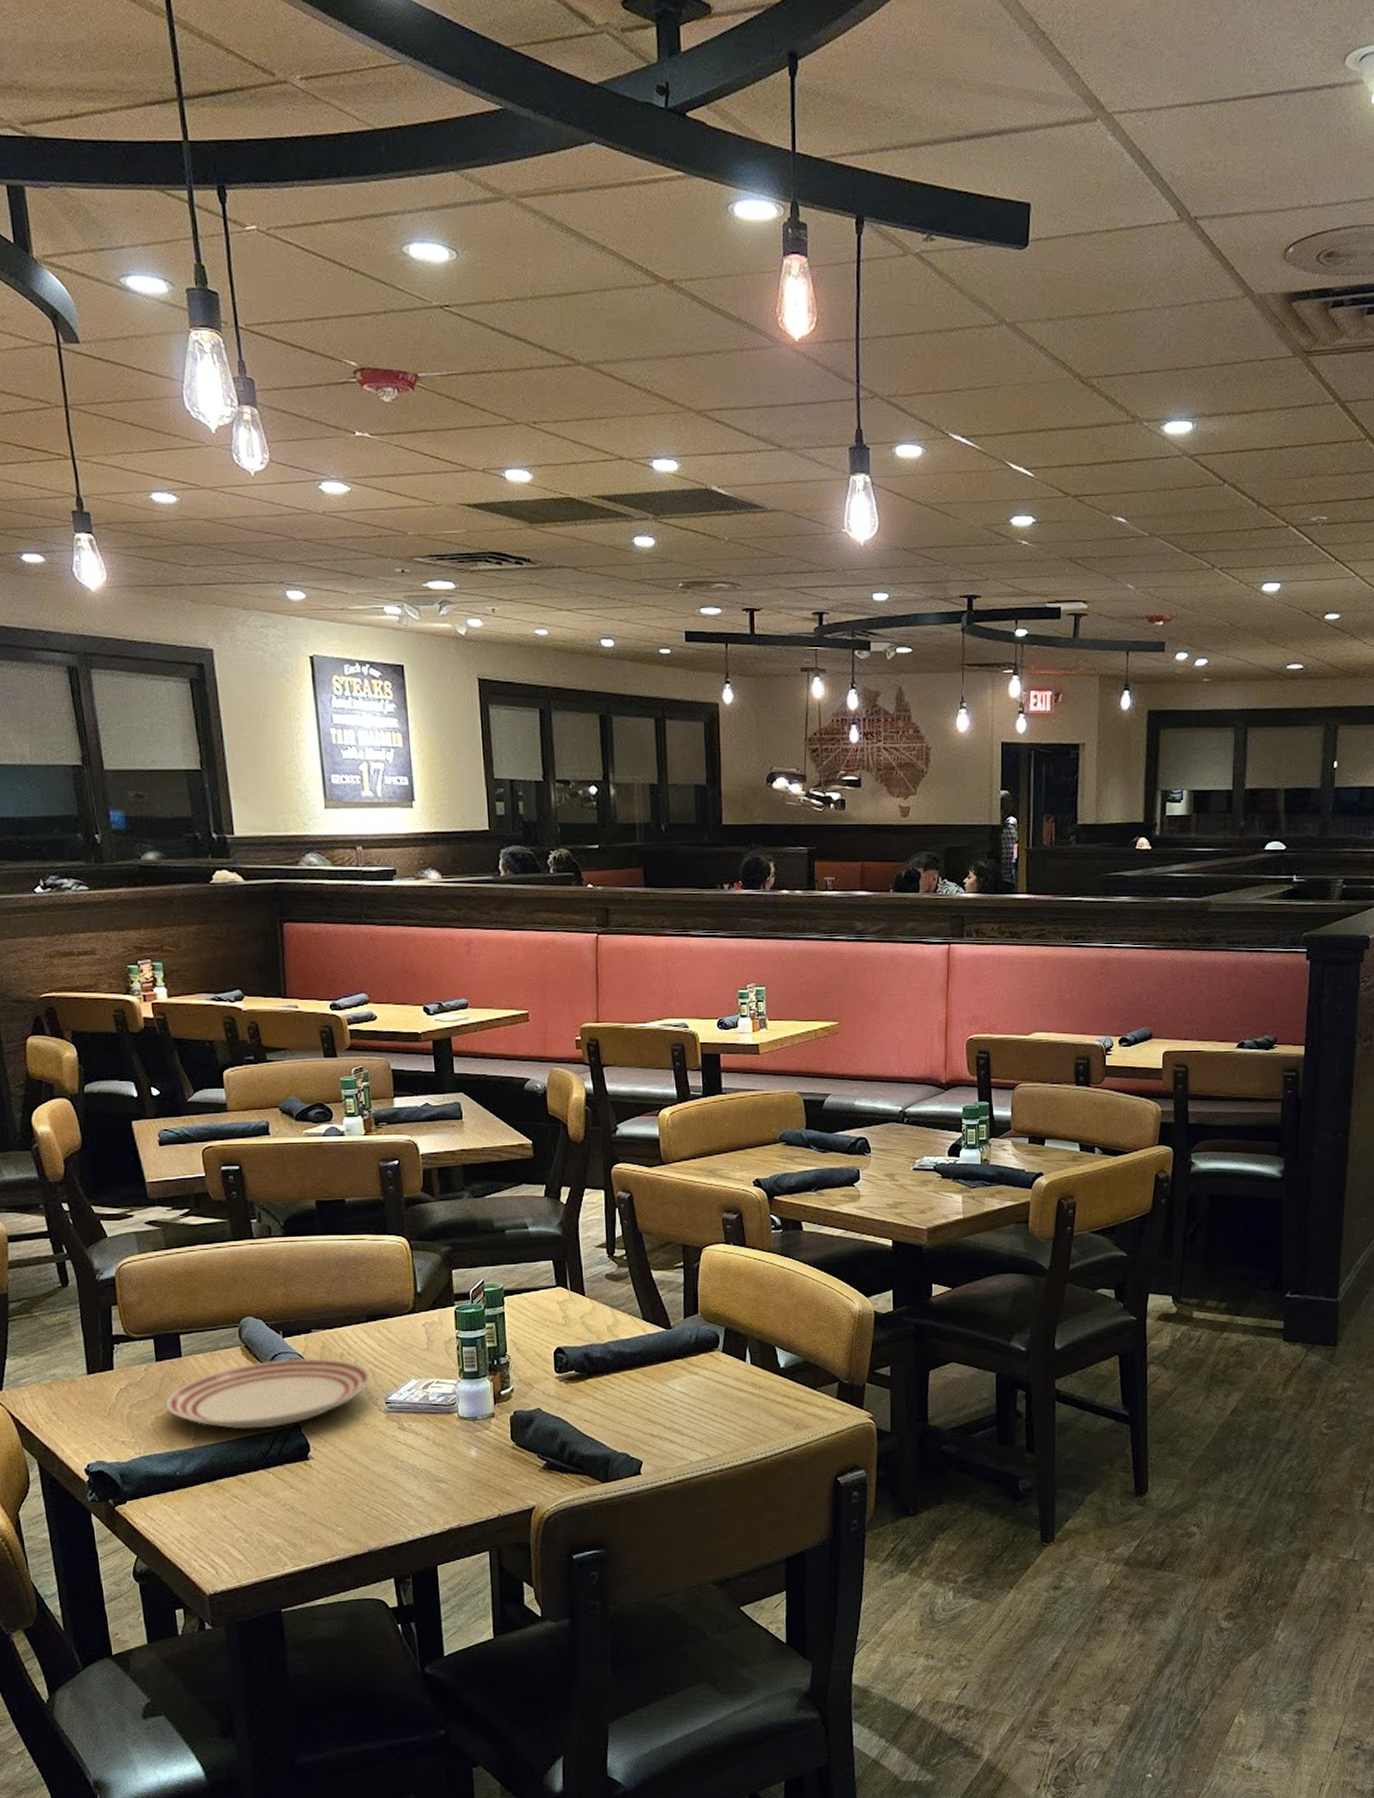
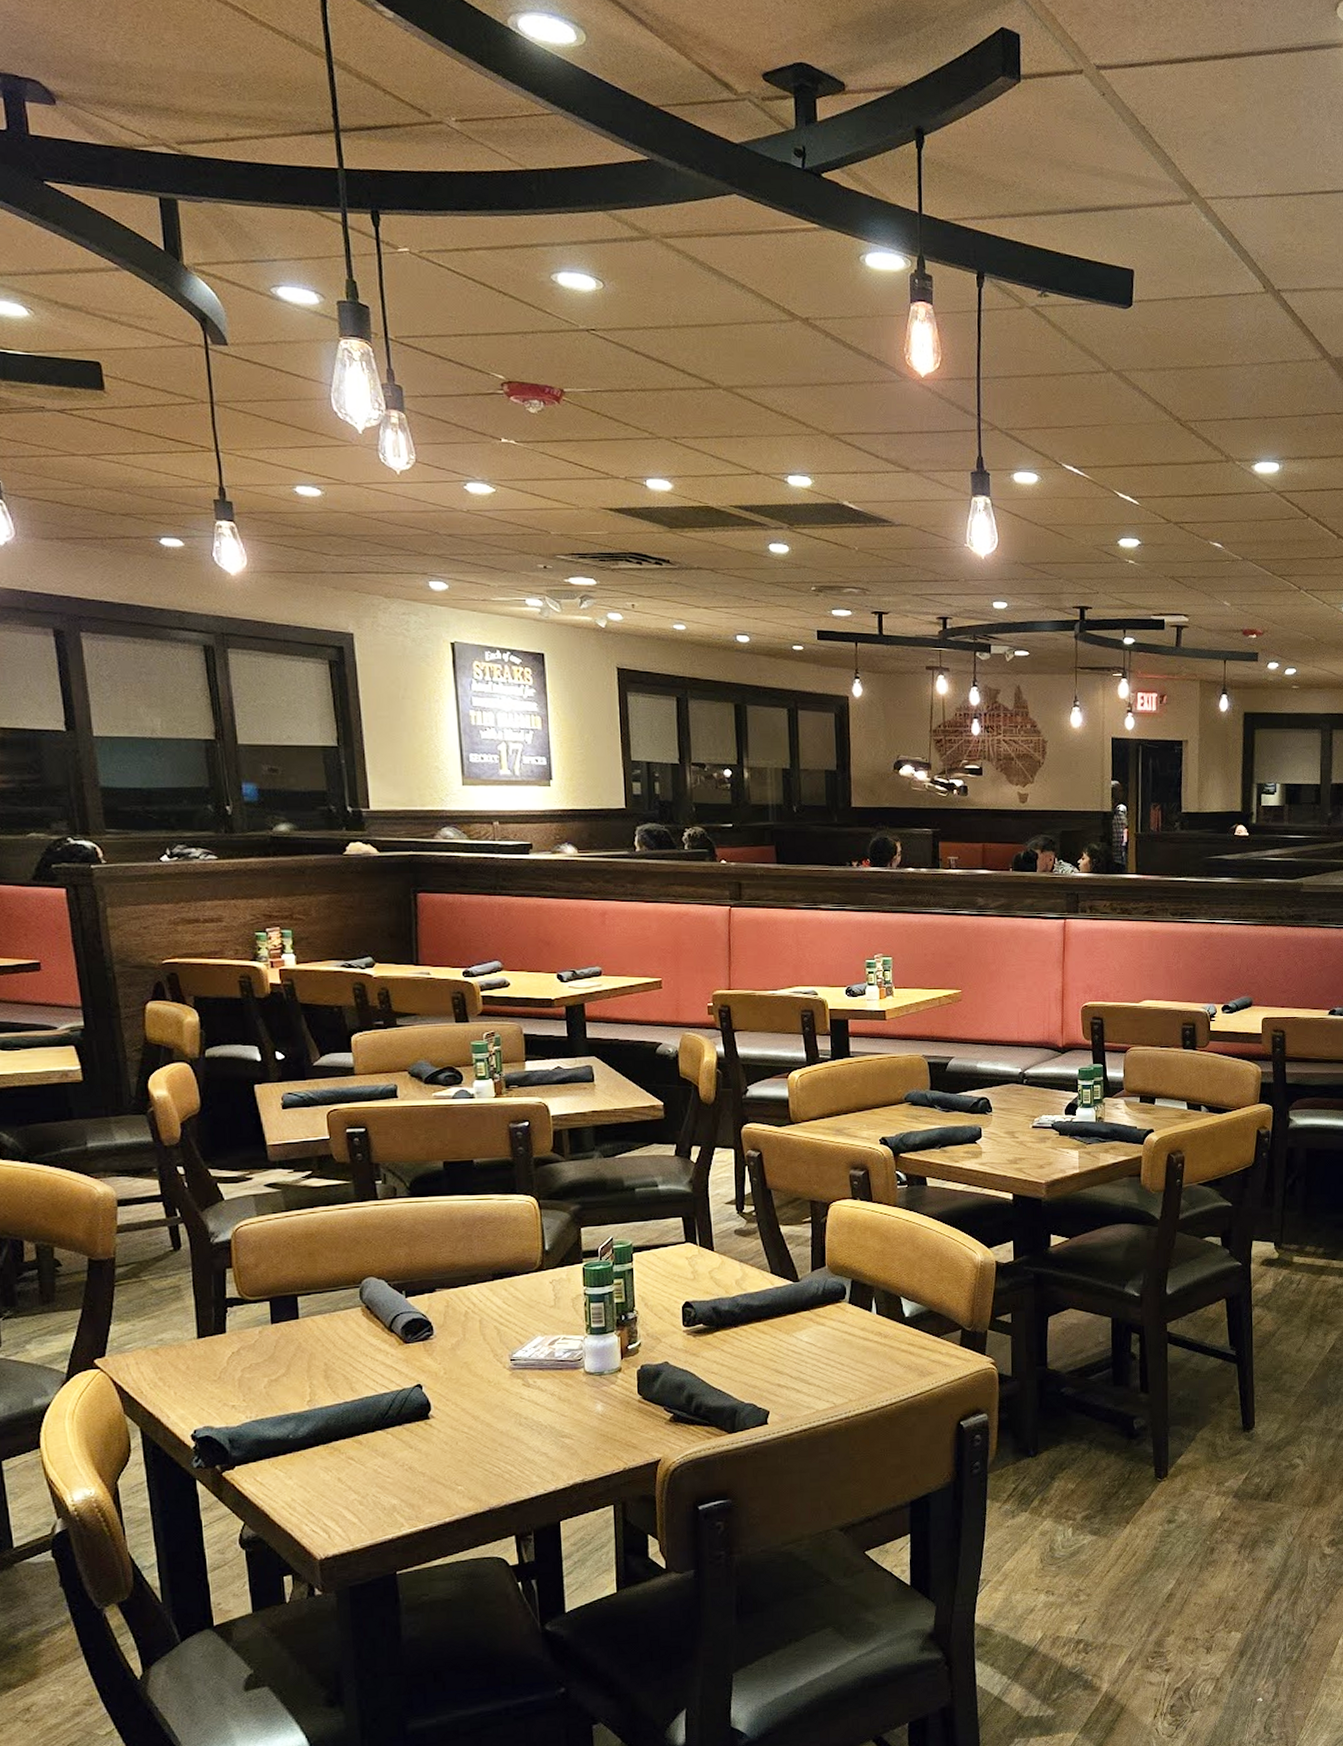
dinner plate: present [165,1357,373,1430] -> none [280,1316,498,1391]

